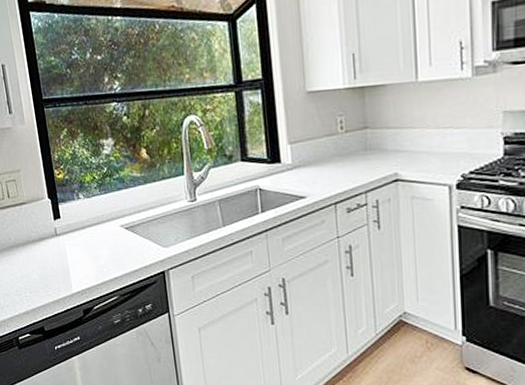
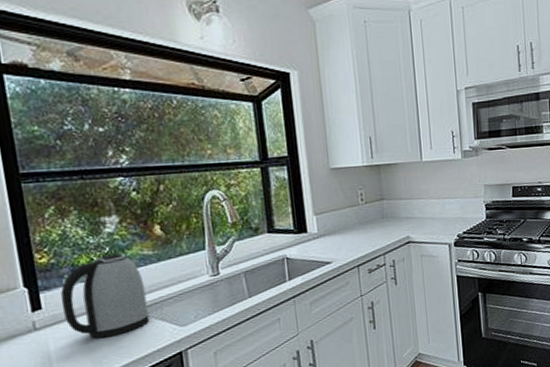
kettle: none [73,174,138,250] -> present [60,253,150,339]

